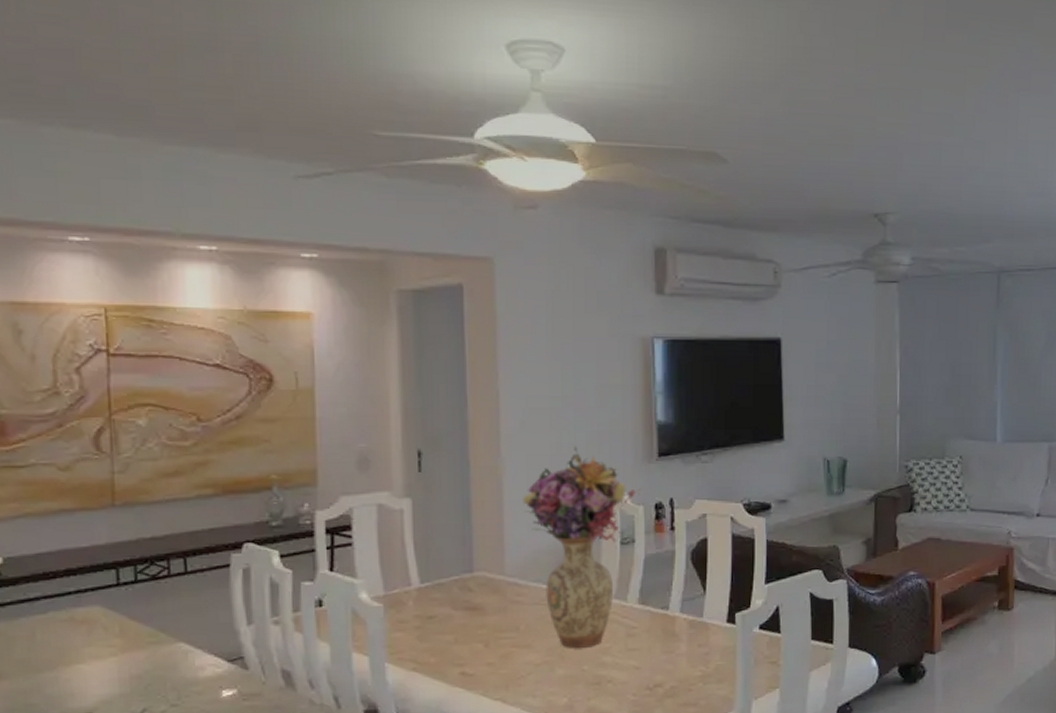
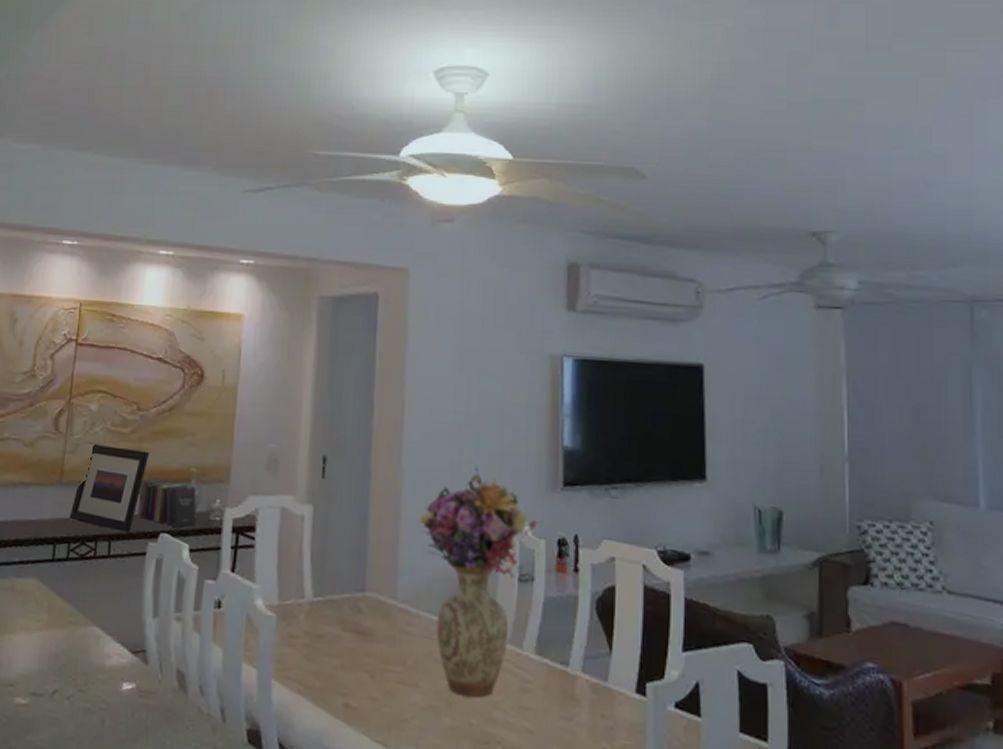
picture frame: none [132,460,220,547] -> present [70,443,150,532]
books: none [213,489,284,537] -> present [138,478,197,528]

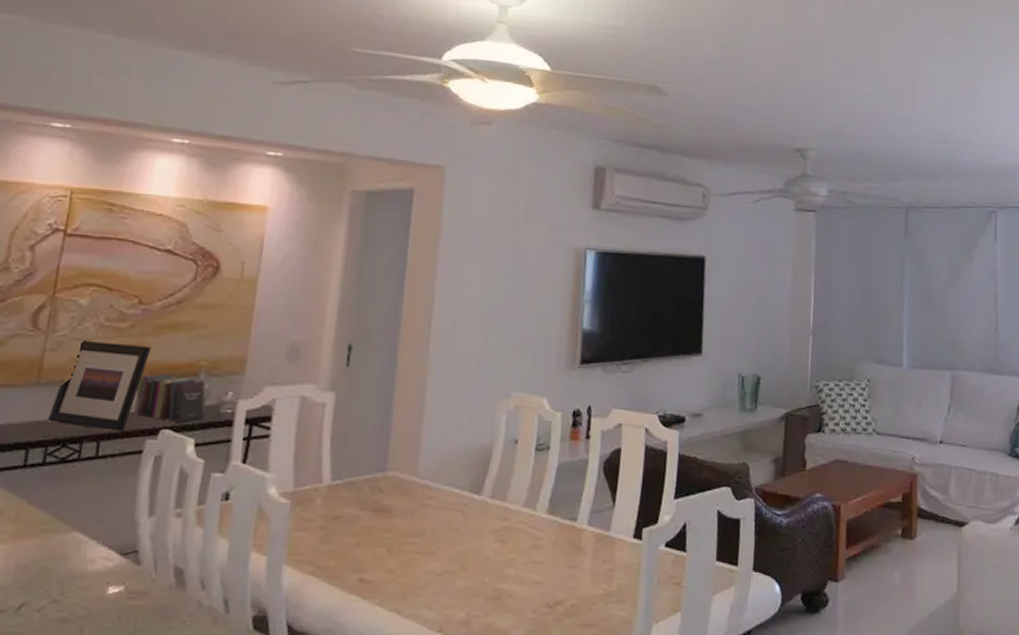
flower arrangement: present [419,464,544,697] -> none [444,348,561,558]

